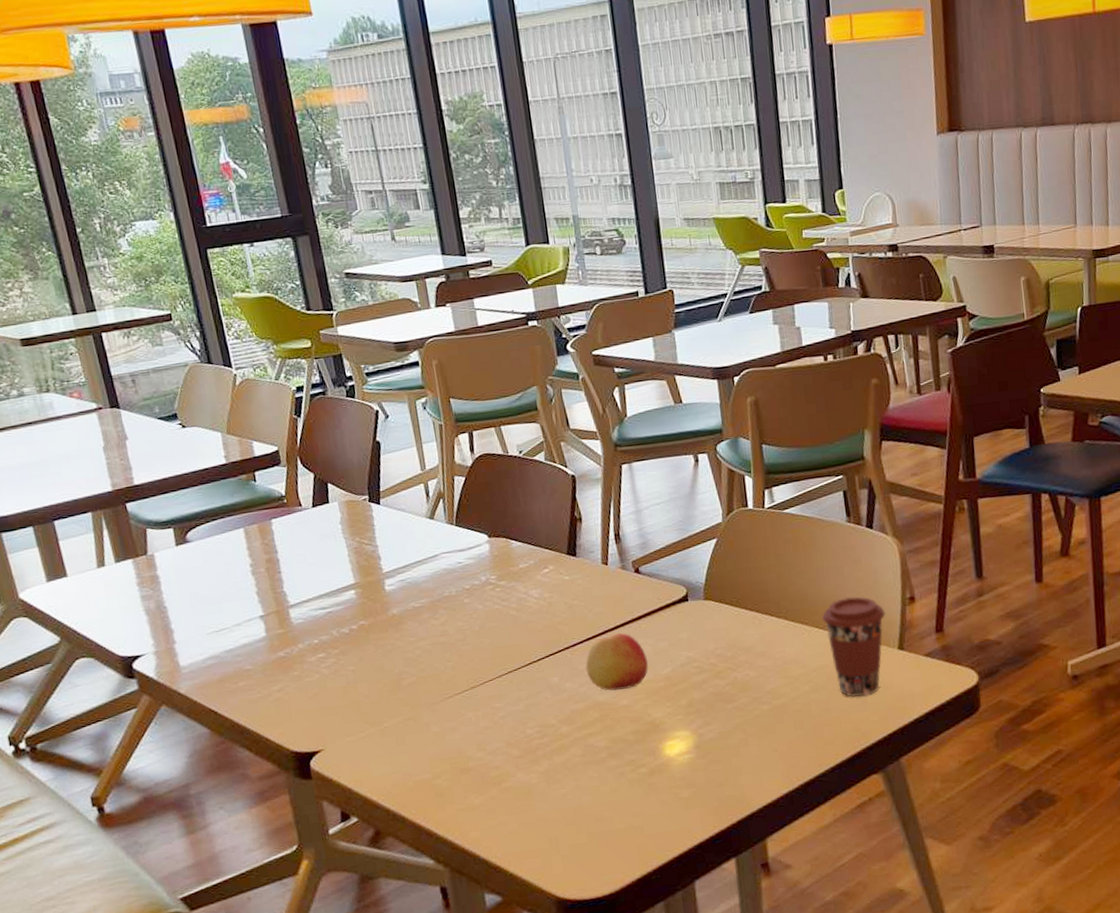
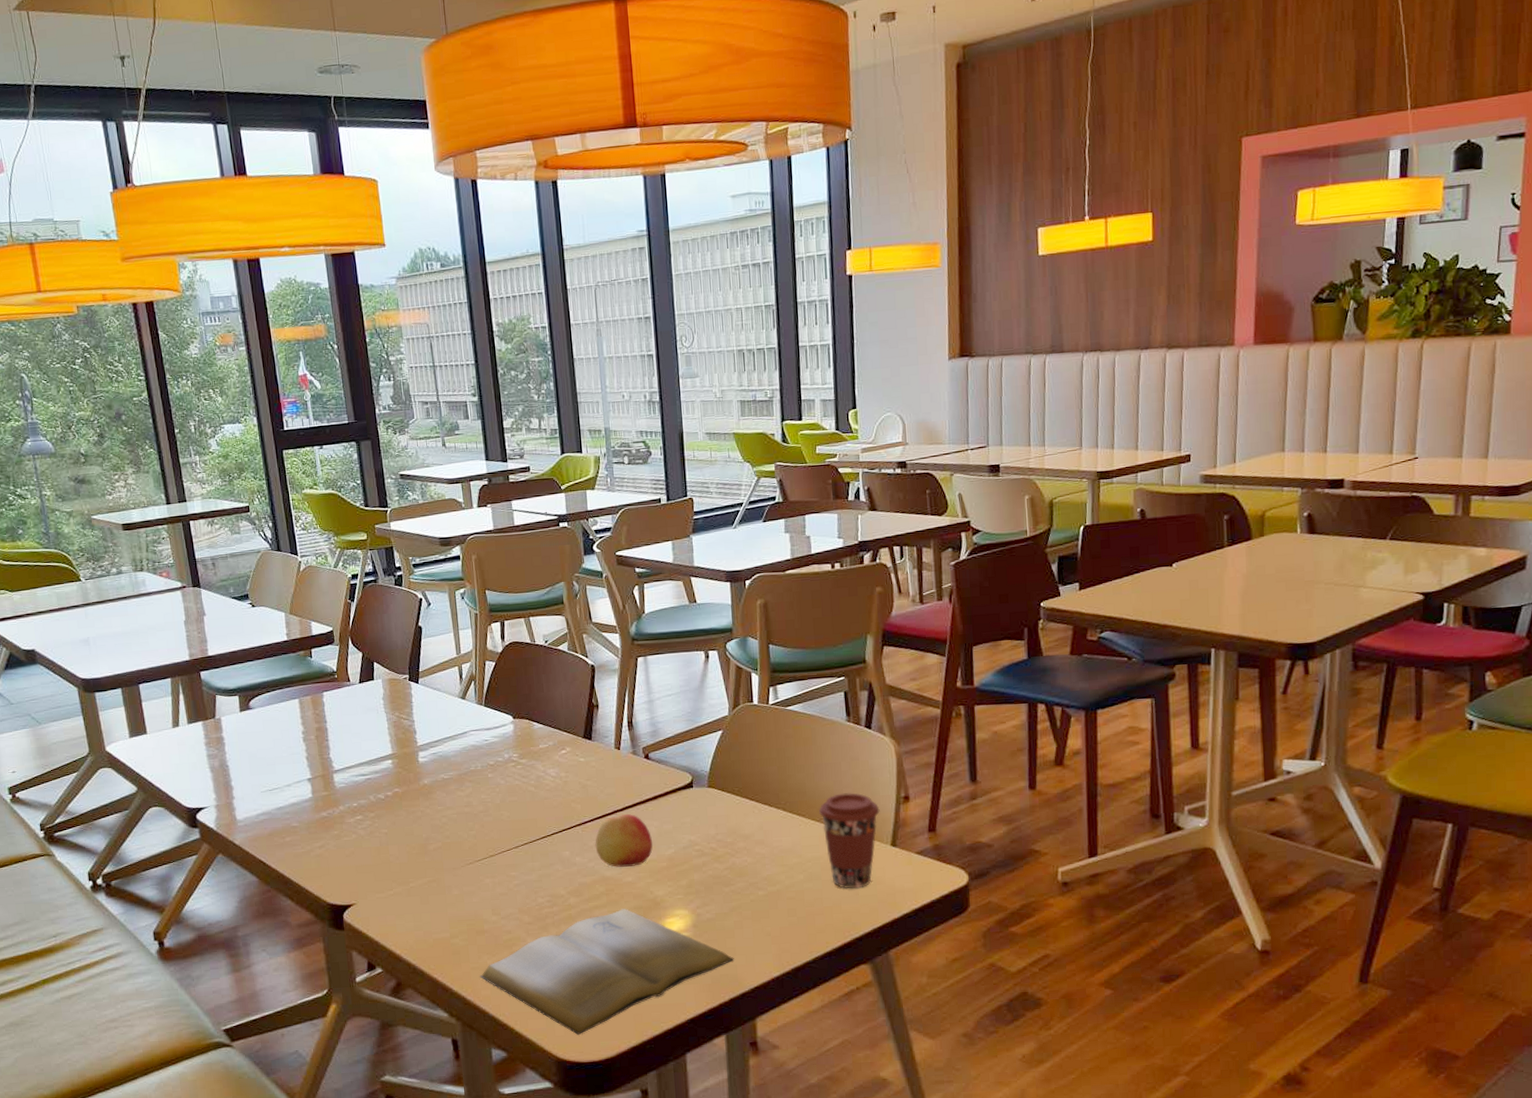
book: none [467,734,741,871] -> present [480,908,734,1035]

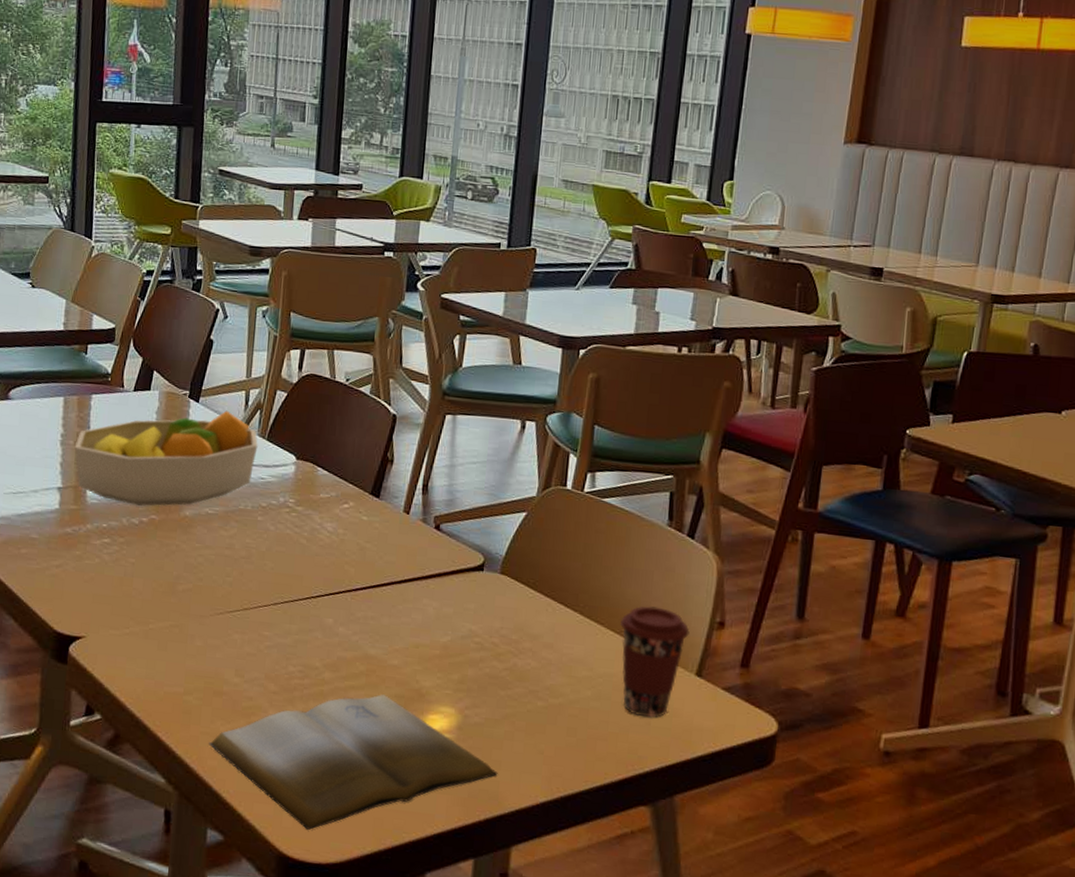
fruit bowl: none [316,686,478,783] -> present [74,410,258,506]
apple: present [595,814,653,867] -> none [363,587,428,649]

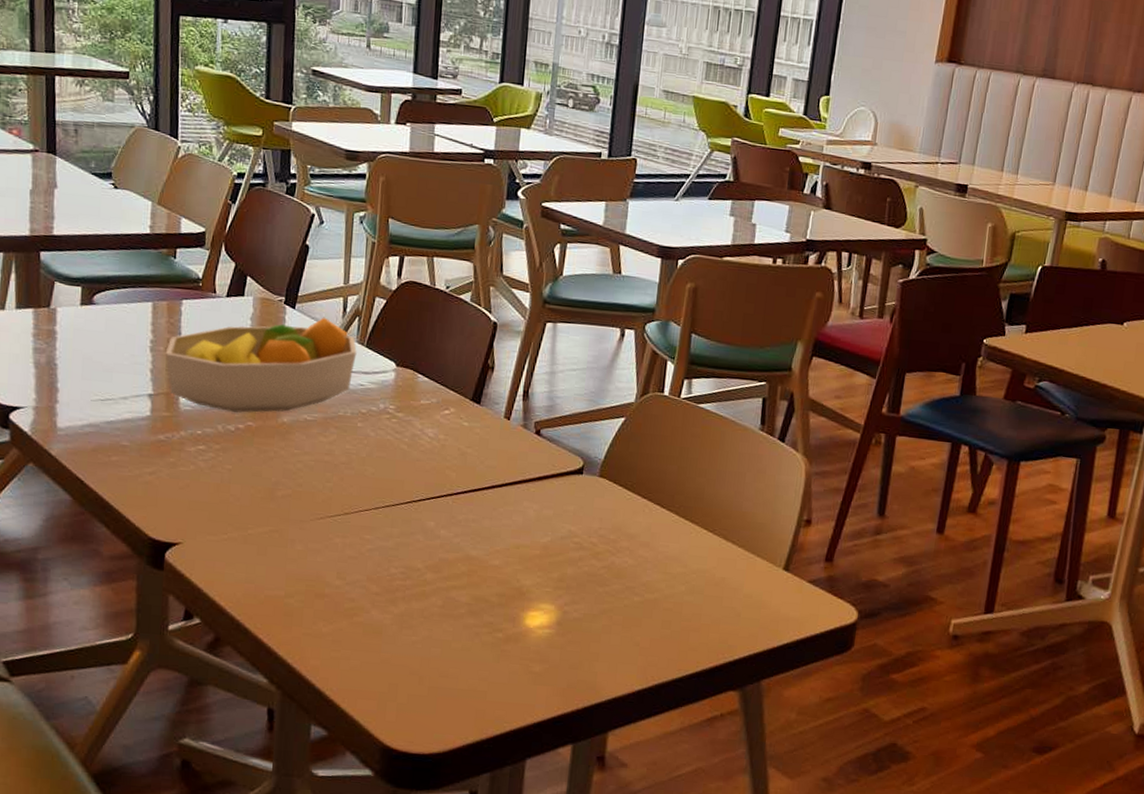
book: present [209,694,498,830] -> none [311,593,596,723]
coffee cup: present [620,606,690,718] -> none [714,506,779,610]

